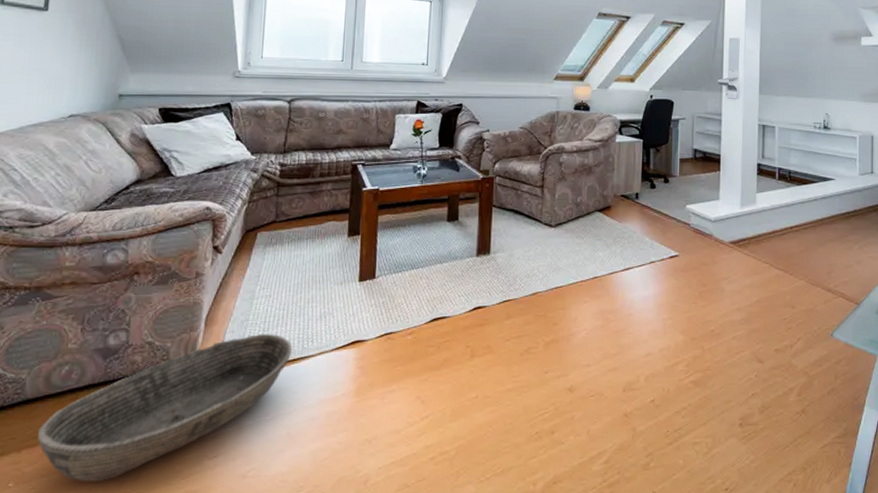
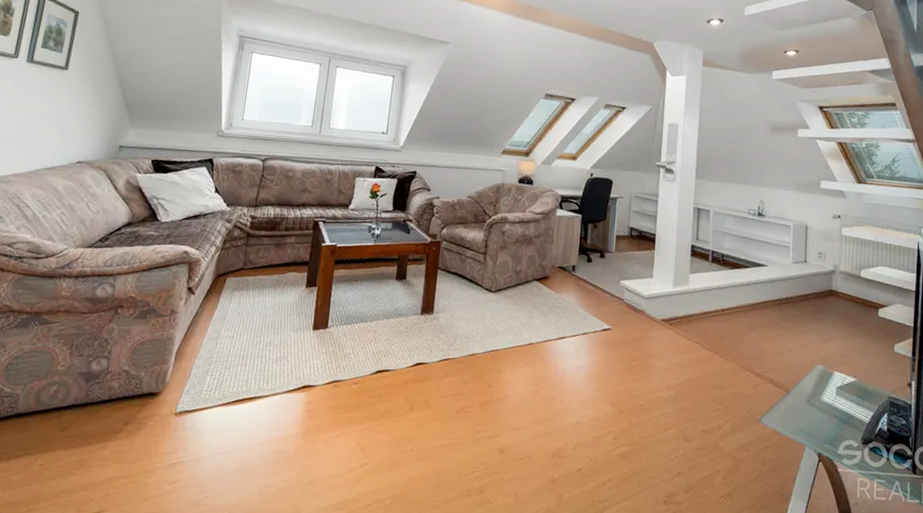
basket: present [37,333,293,482] -> none [24,371,250,496]

